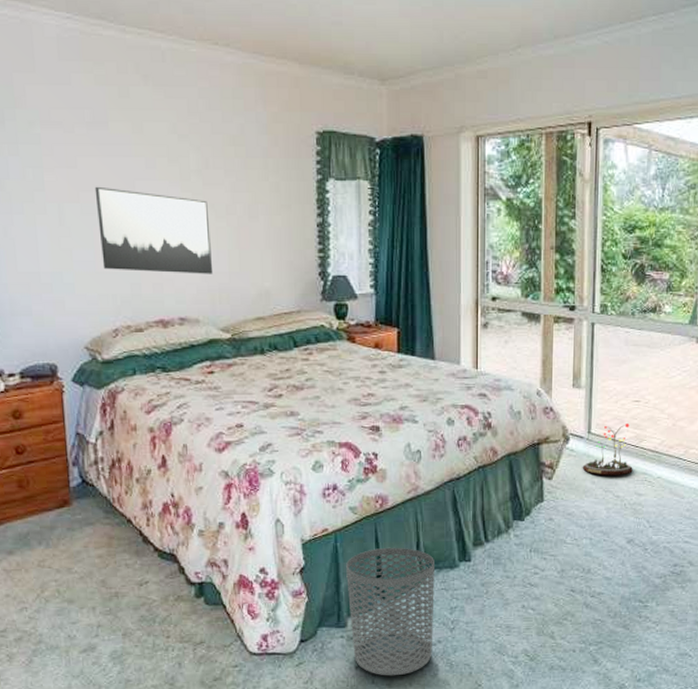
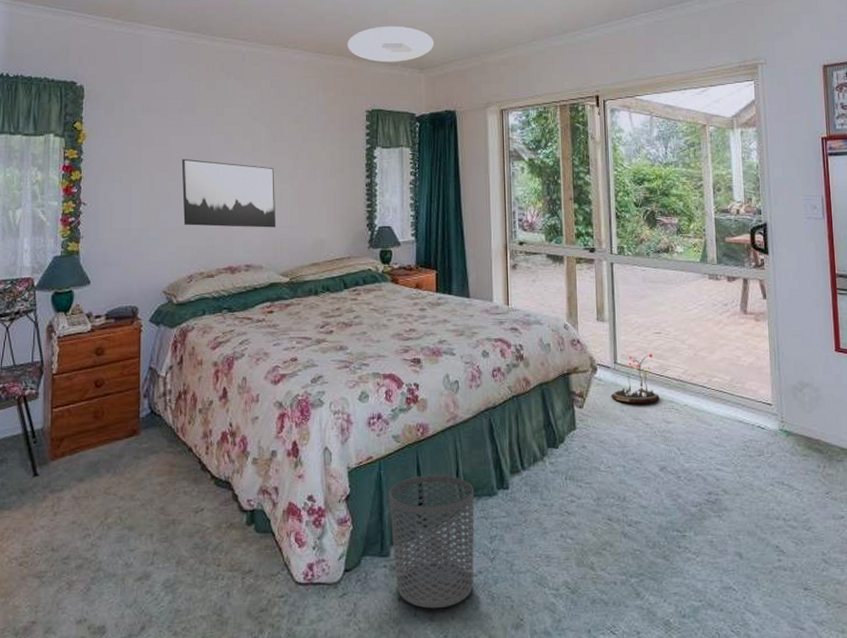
ceiling light: none [292,20,399,70] -> present [348,25,435,63]

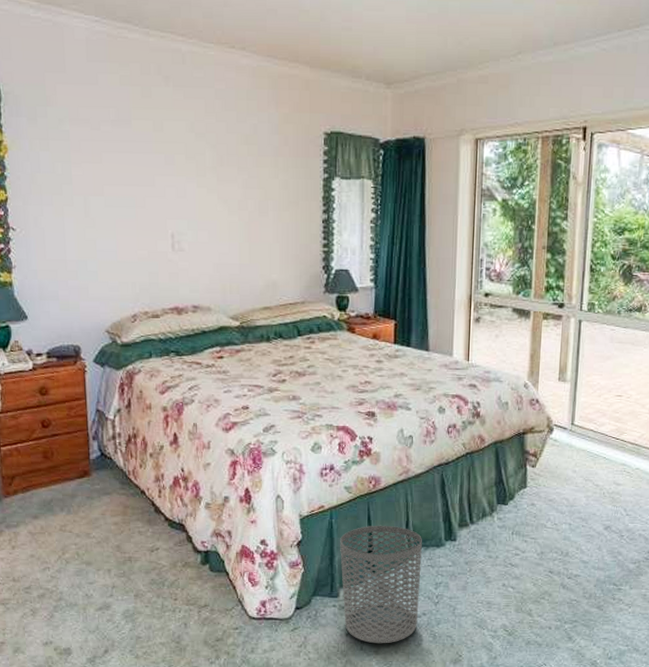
wall art: present [181,158,276,228] -> none [118,181,225,266]
ceiling light: present [348,25,435,63] -> none [304,25,405,74]
decorative plant: present [611,354,660,404] -> none [564,417,613,465]

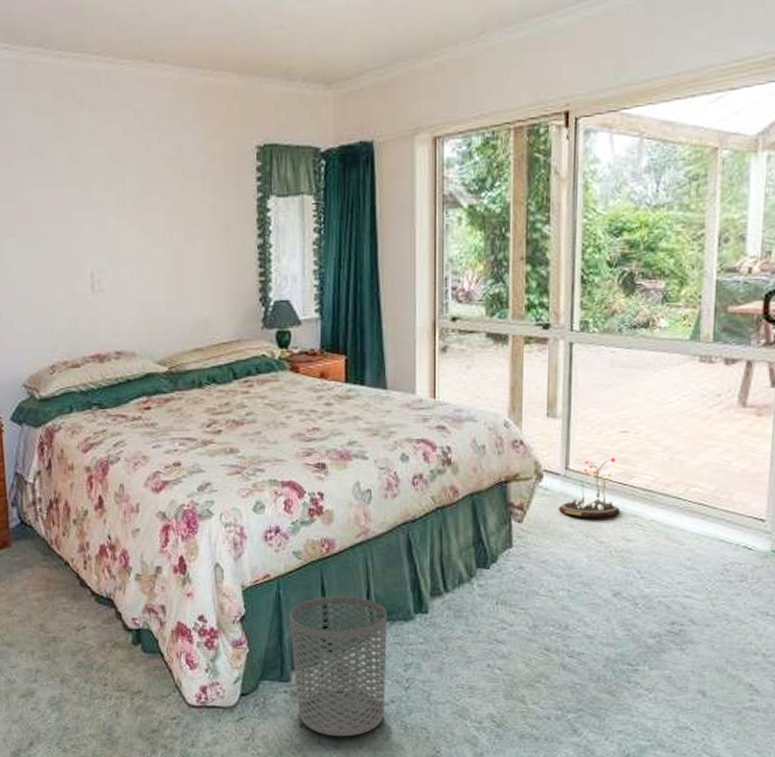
decorative plant: none [564,417,613,465] -> present [558,458,620,518]

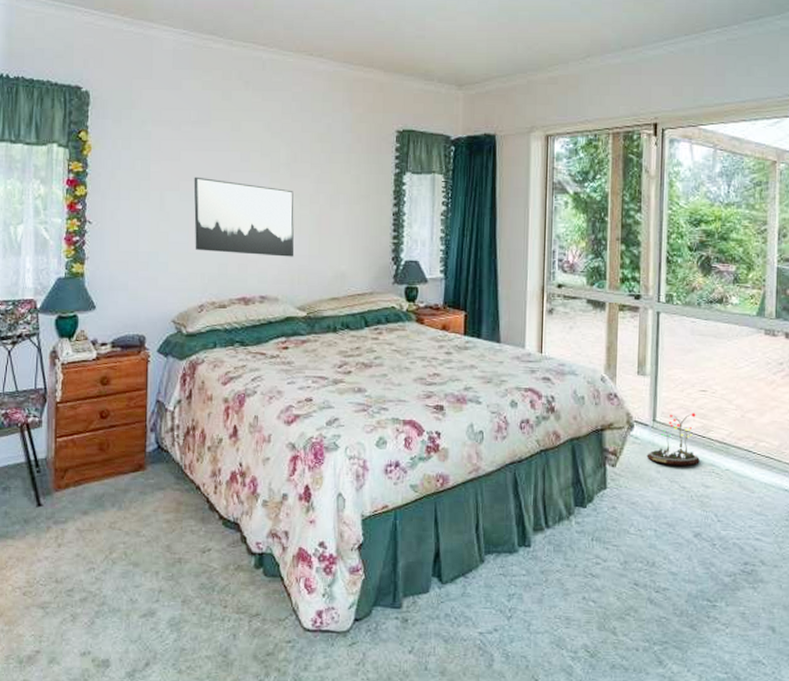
wall art: none [32,219,150,306] -> present [193,176,294,257]
waste bin: present [290,596,387,737] -> none [404,527,493,664]

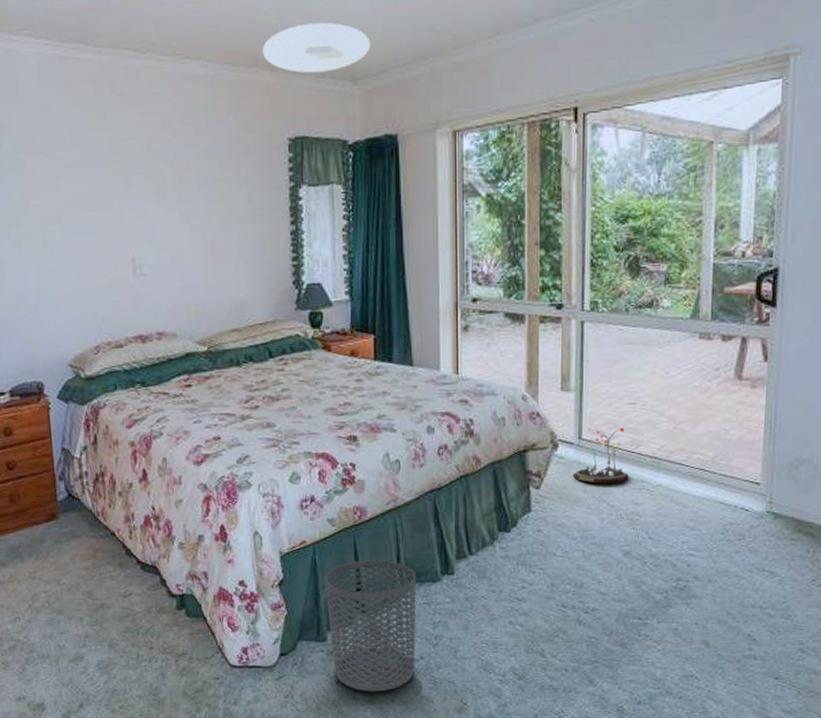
wall art: present [193,176,294,257] -> none [75,207,189,289]
ceiling light: none [379,34,476,77] -> present [263,22,371,74]
waste bin: none [404,527,493,664] -> present [325,560,416,692]

